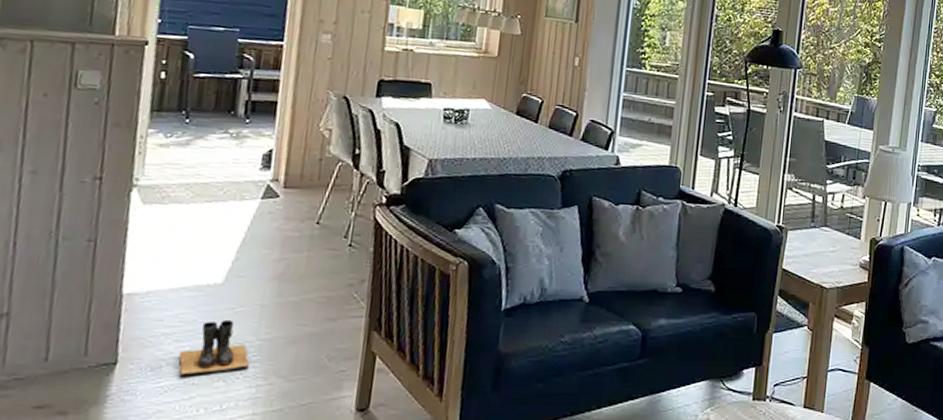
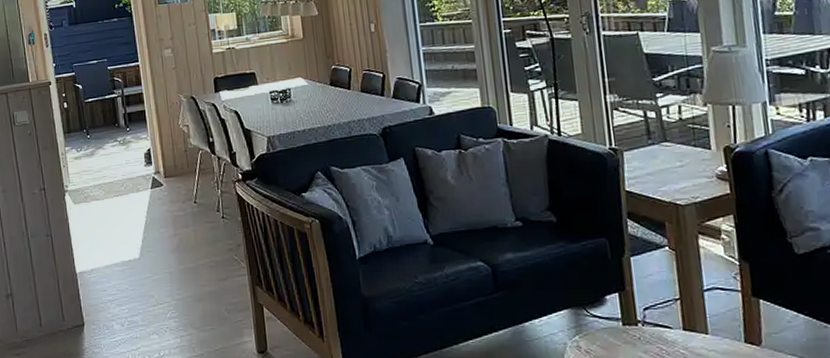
boots: present [178,319,250,375] -> none [122,285,172,331]

